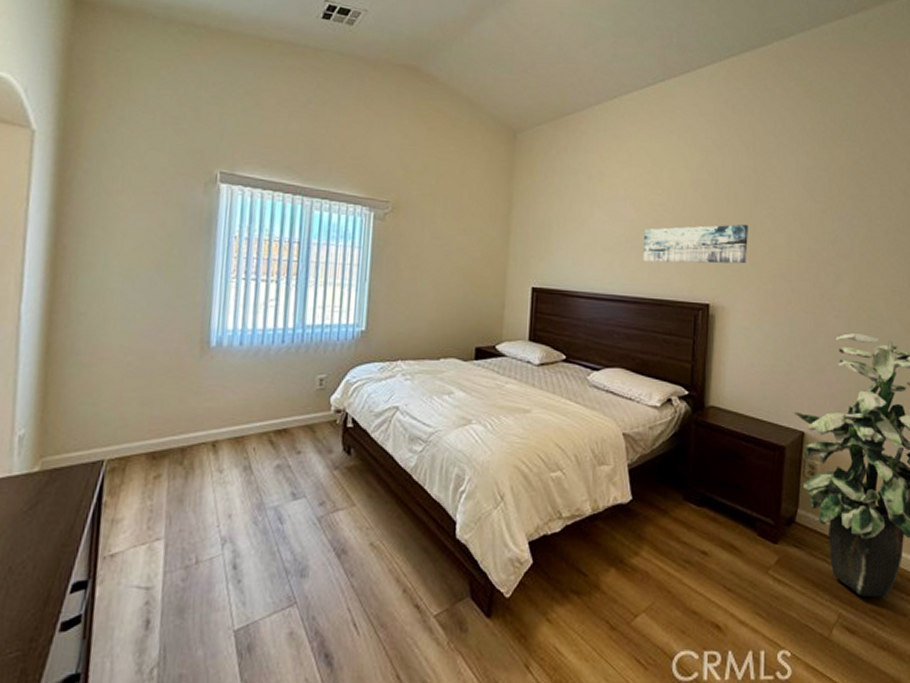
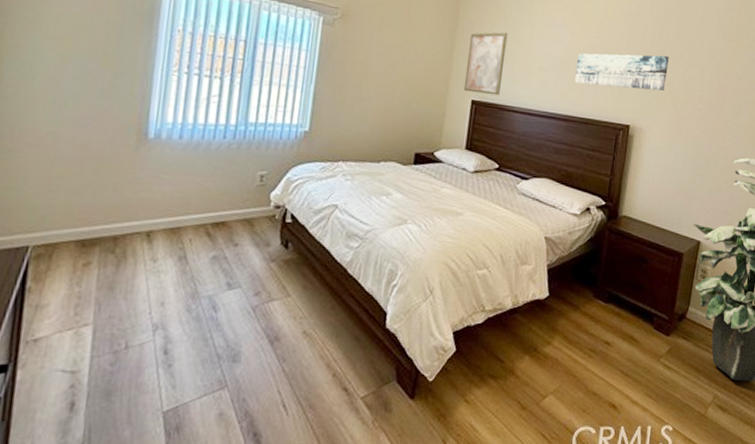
wall art: none [522,213,566,281] -> present [463,32,508,96]

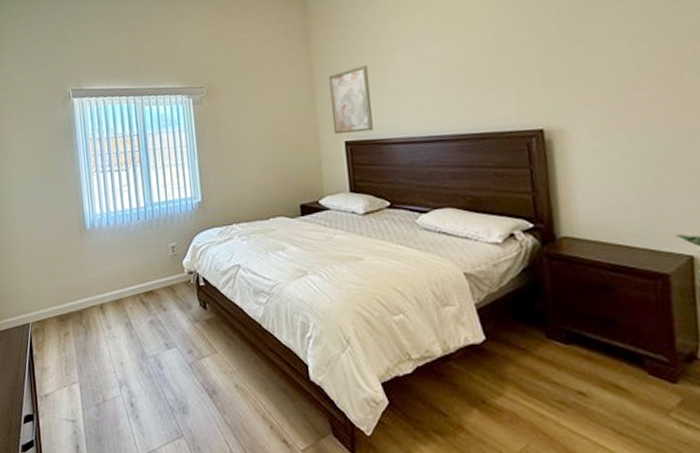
wall art: present [574,53,669,91] -> none [454,36,582,98]

